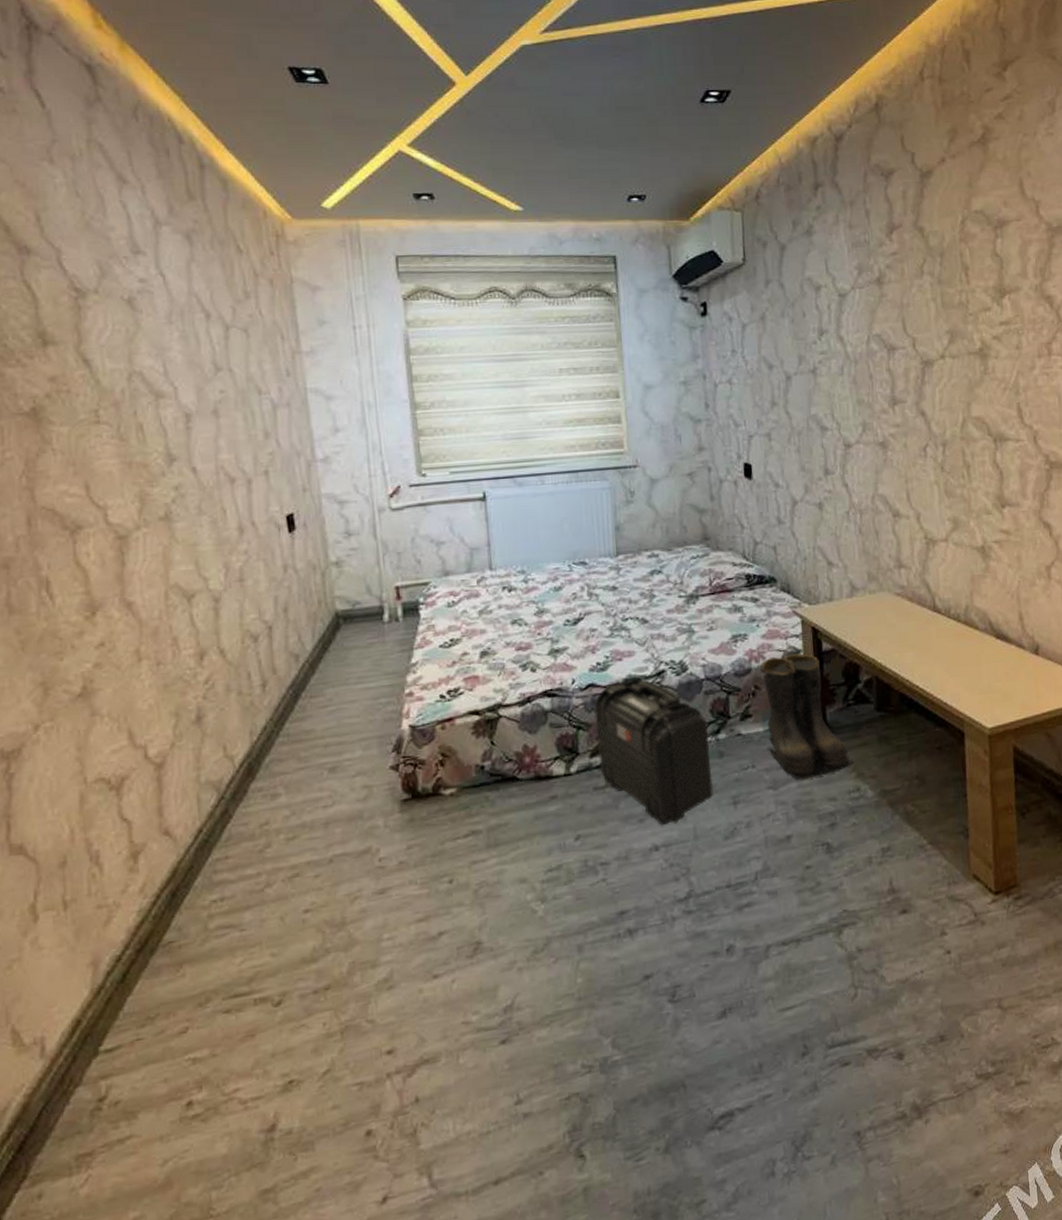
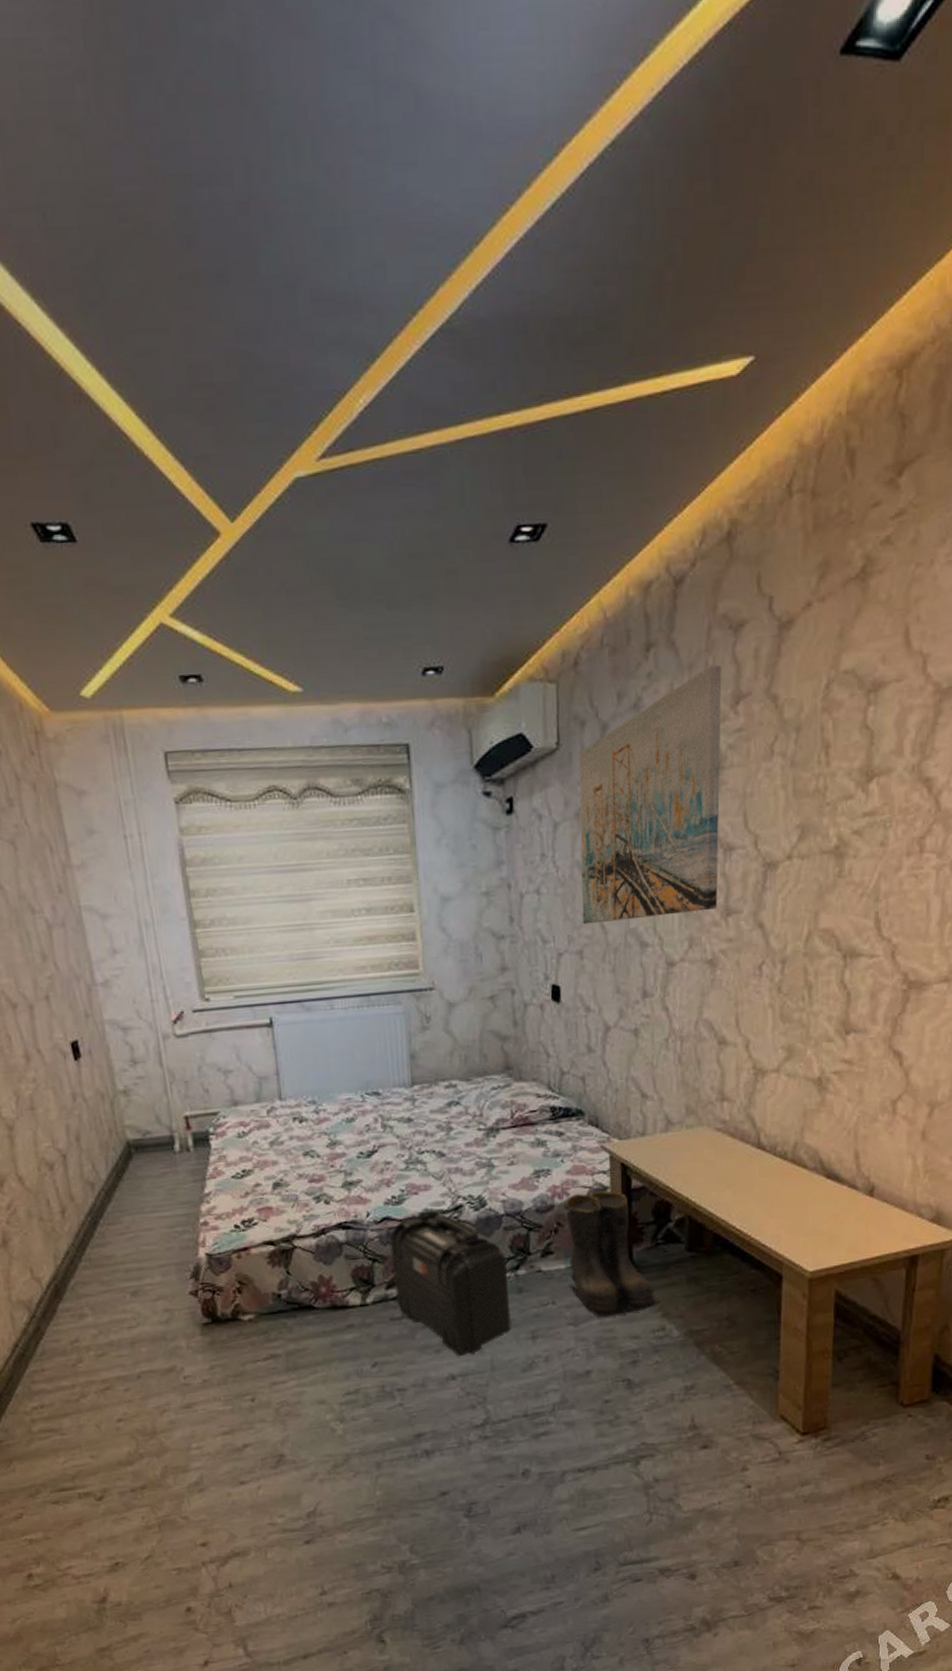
wall art: none [762,202,885,411] -> present [579,665,722,925]

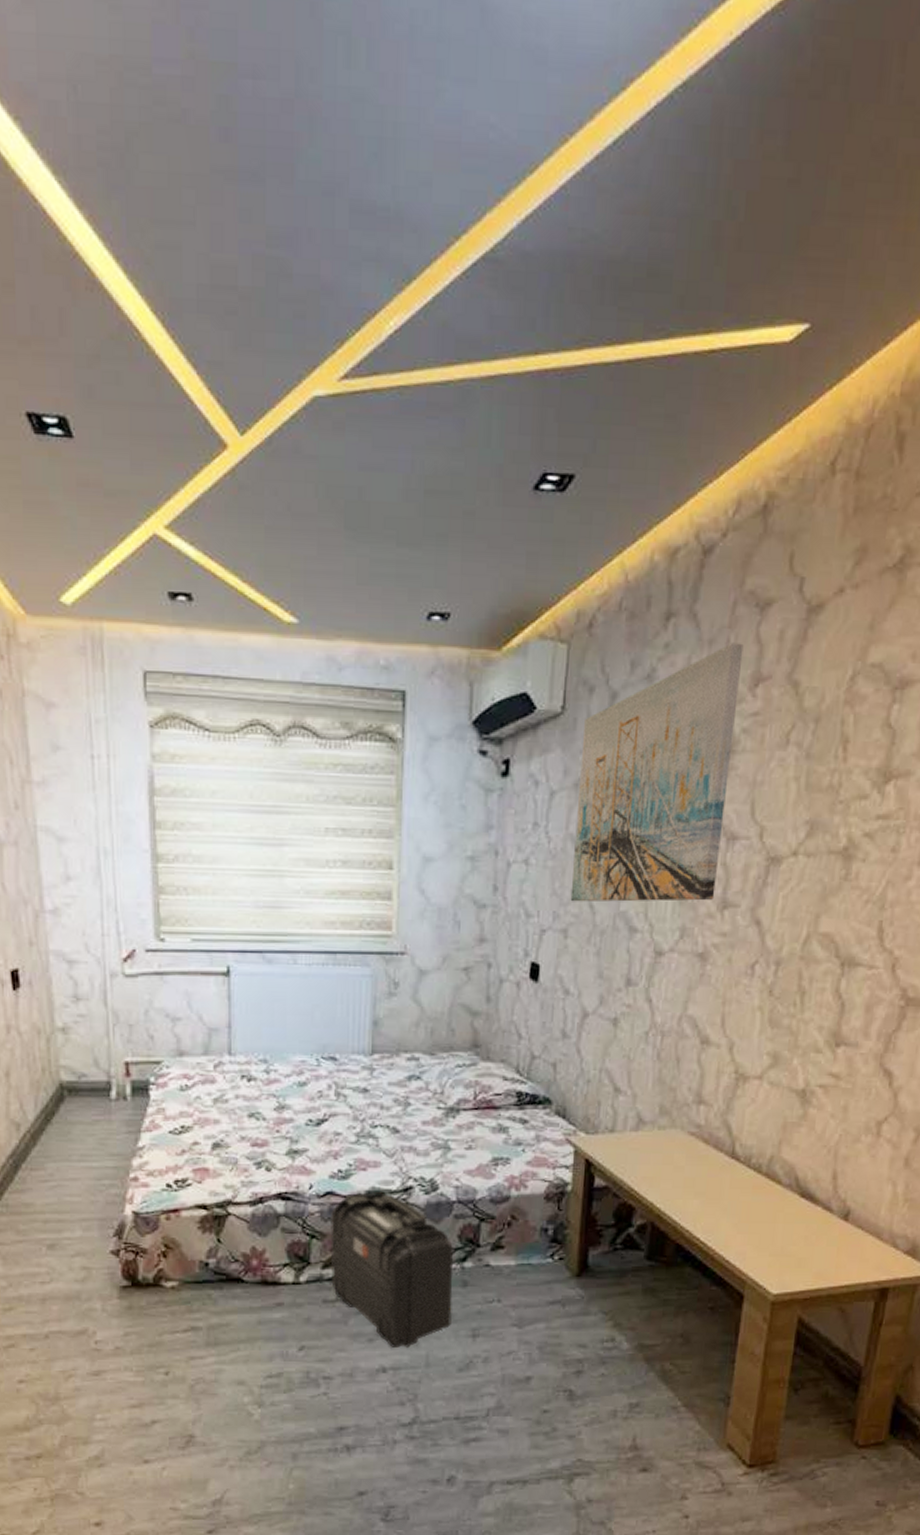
boots: present [562,1190,661,1318] -> none [518,1186,613,1322]

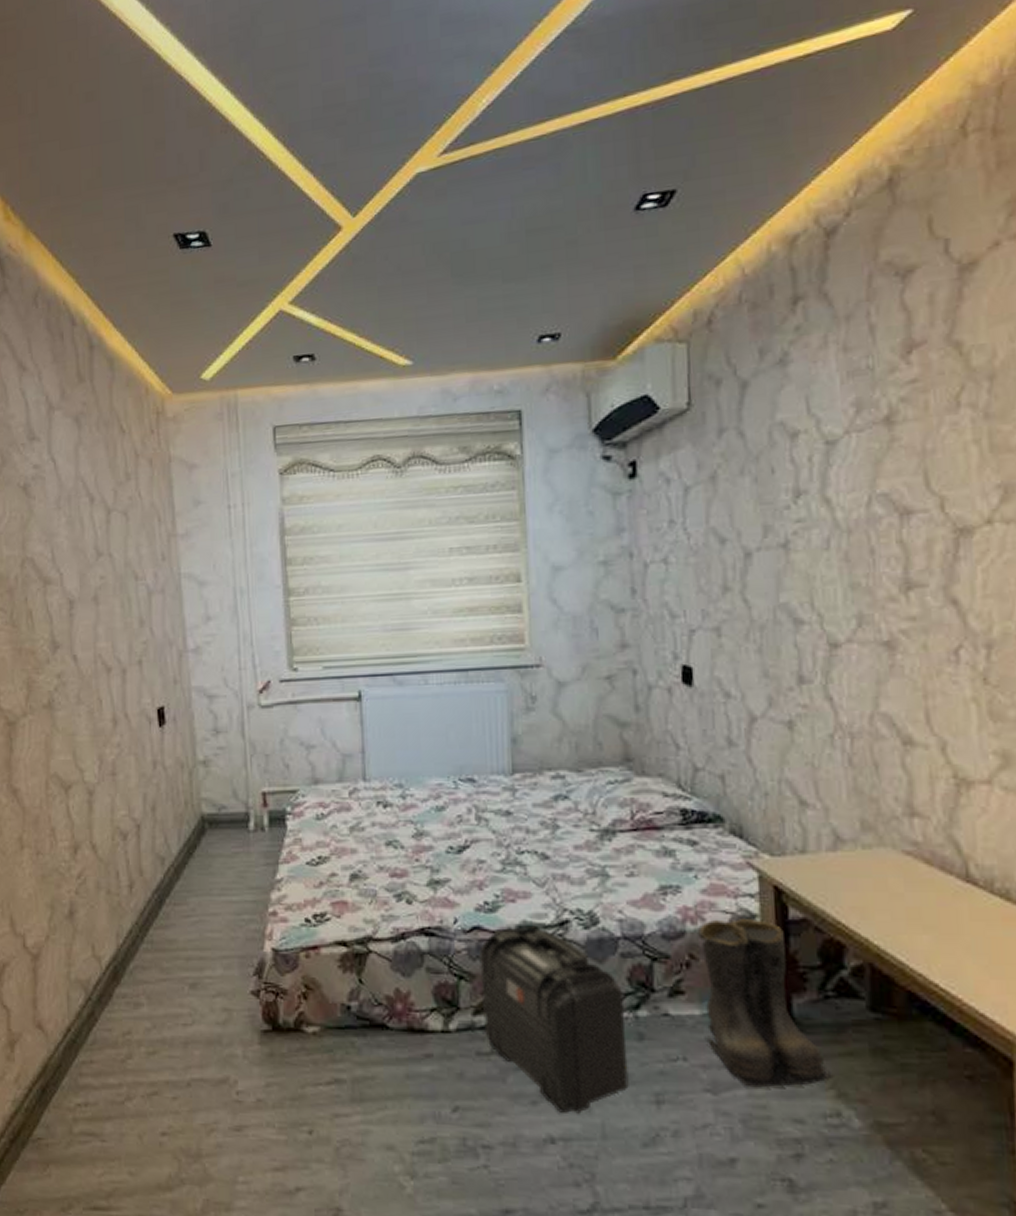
boots: none [518,1186,613,1322] -> present [696,919,834,1088]
wall art: present [570,643,744,902] -> none [714,313,894,598]

